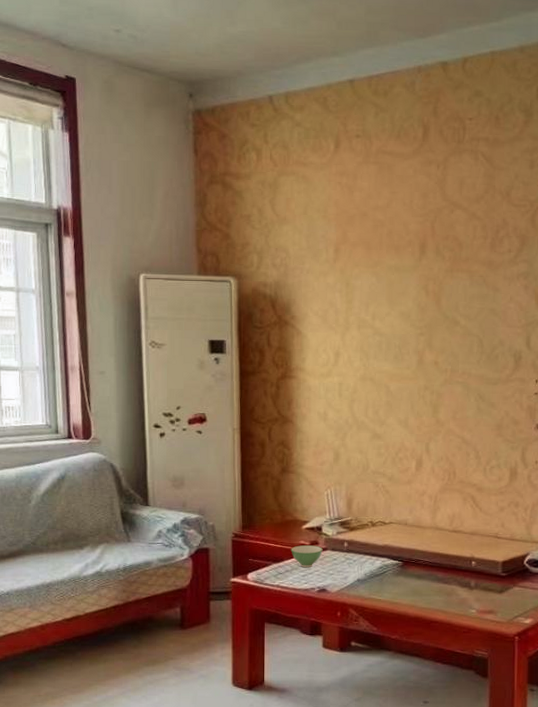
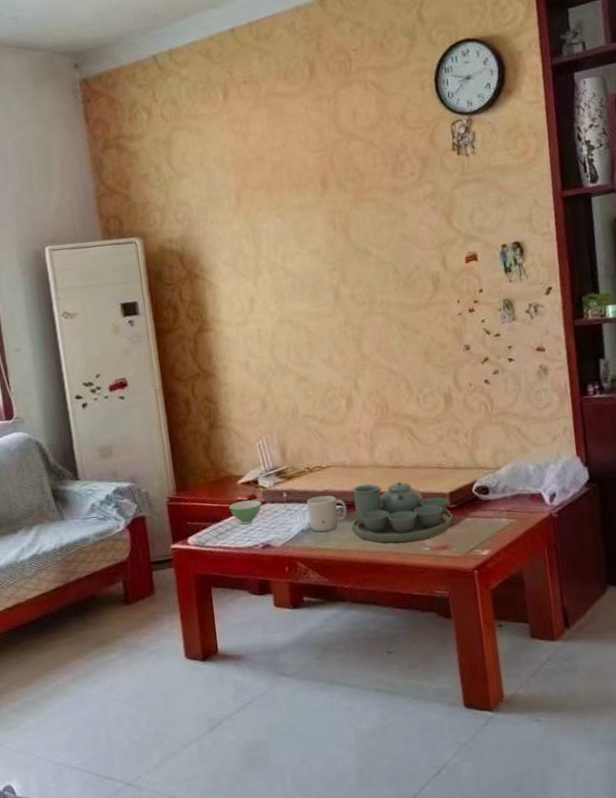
mug: none [365,549,403,583] -> present [306,495,347,532]
tea set: none [405,544,503,603] -> present [351,481,454,543]

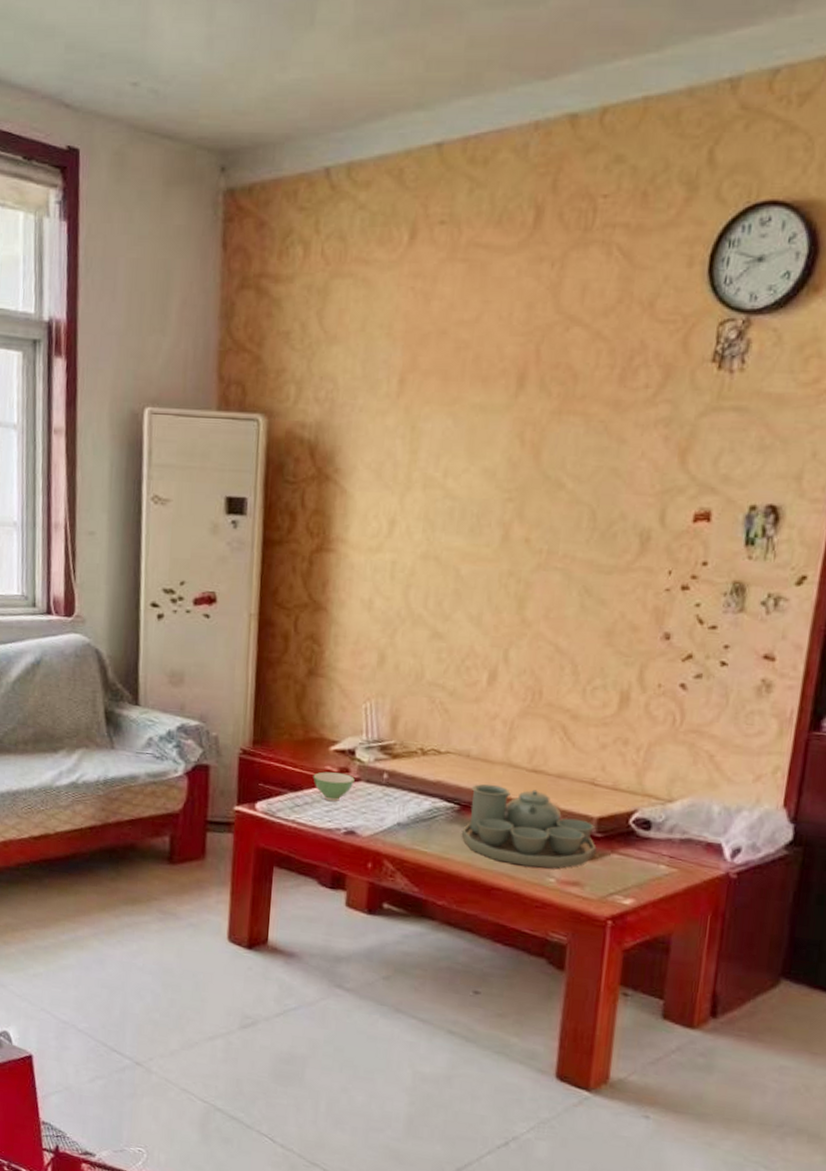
mug: present [306,495,347,532] -> none [409,786,461,832]

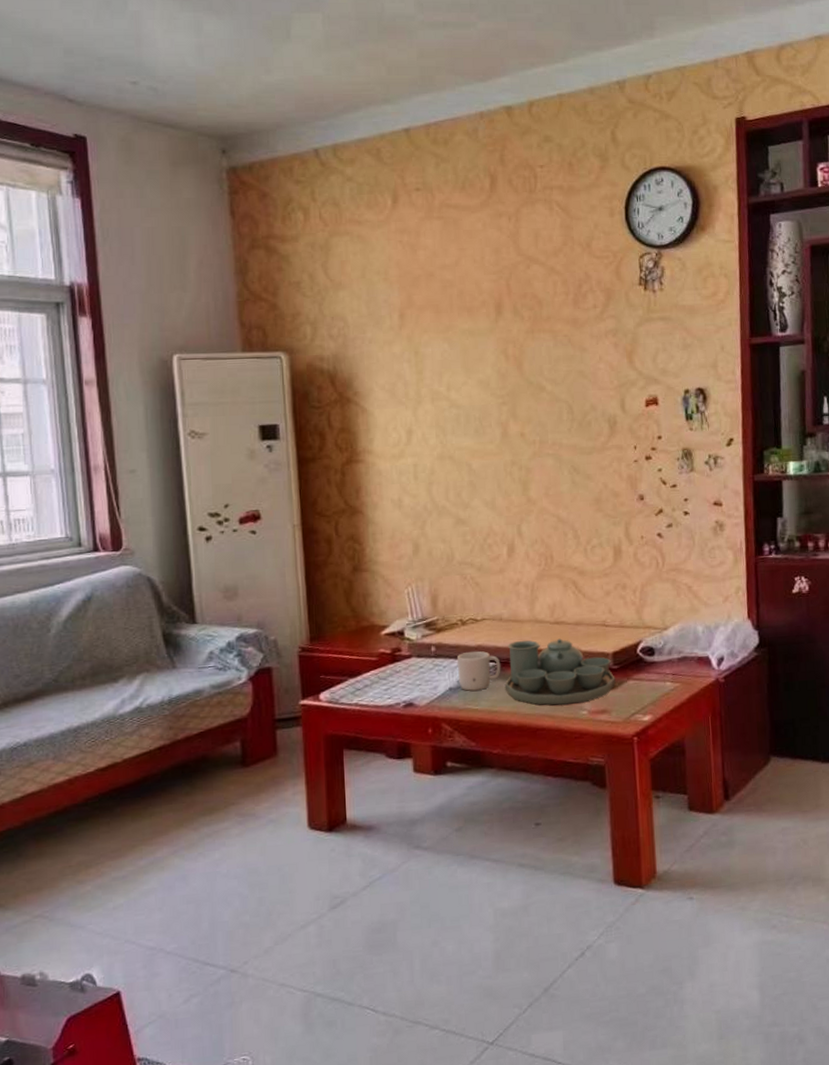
bowl: present [313,771,355,802] -> none [369,653,407,681]
mug: none [409,786,461,832] -> present [456,651,501,691]

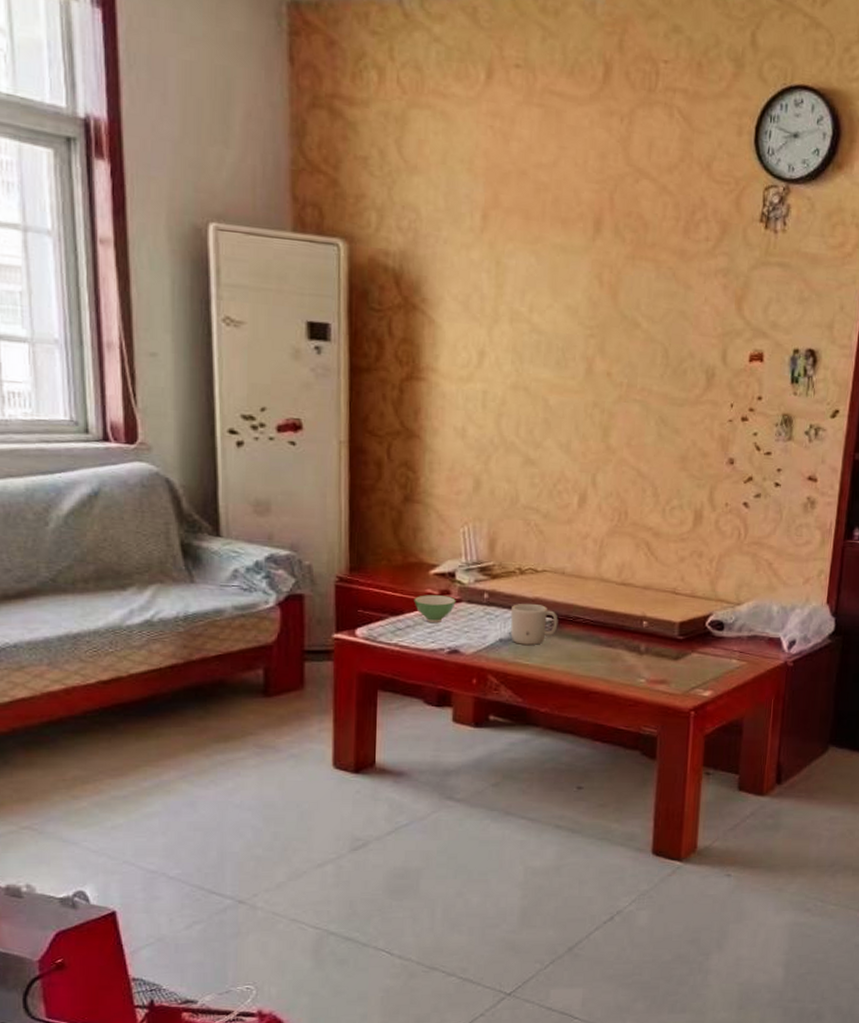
bowl: none [369,653,407,681] -> present [414,595,456,624]
tea set: present [504,638,616,705] -> none [560,598,679,670]

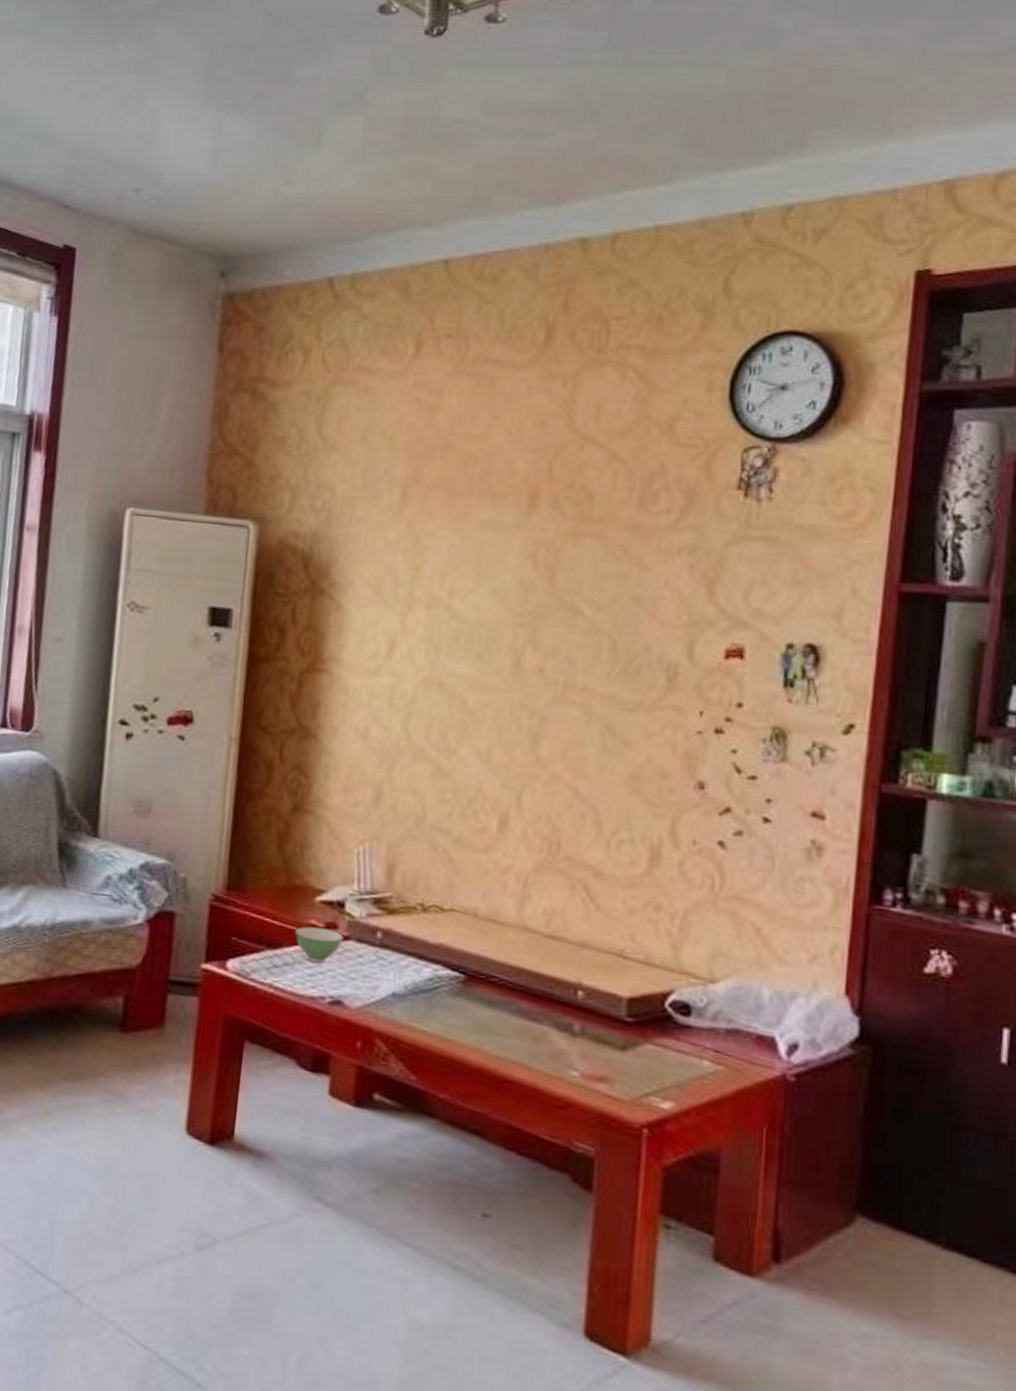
mug: present [510,603,558,645] -> none [406,949,467,1007]

